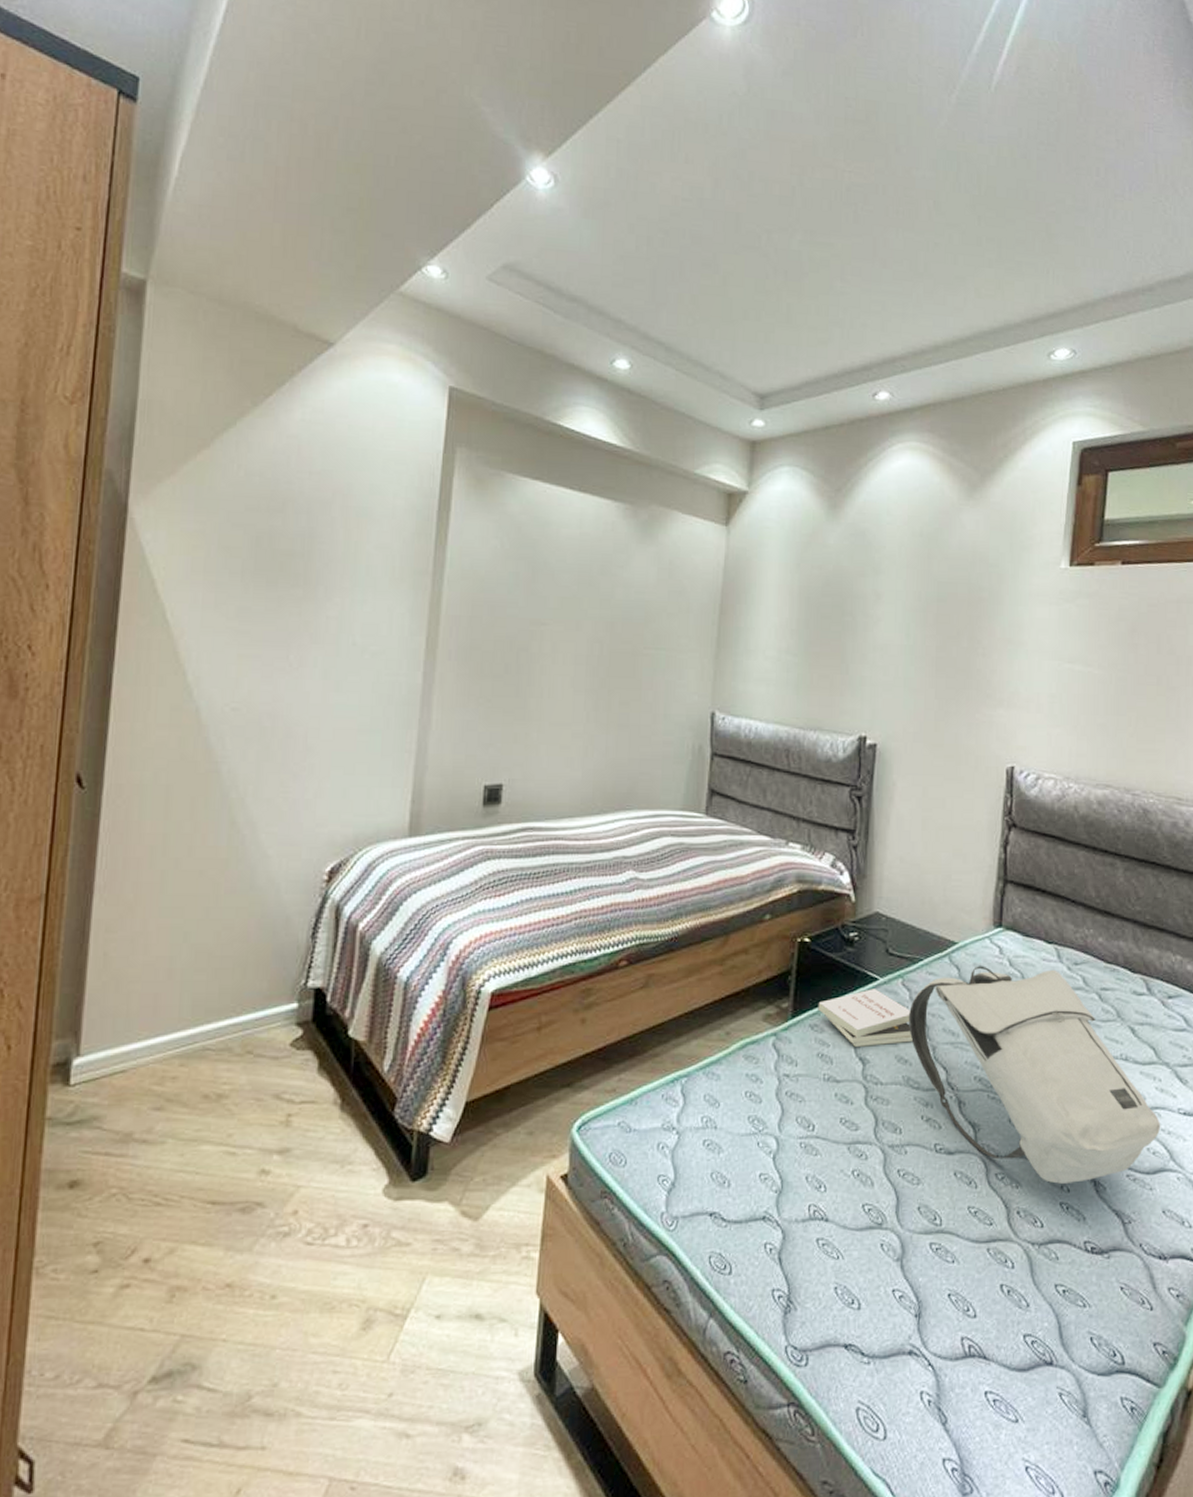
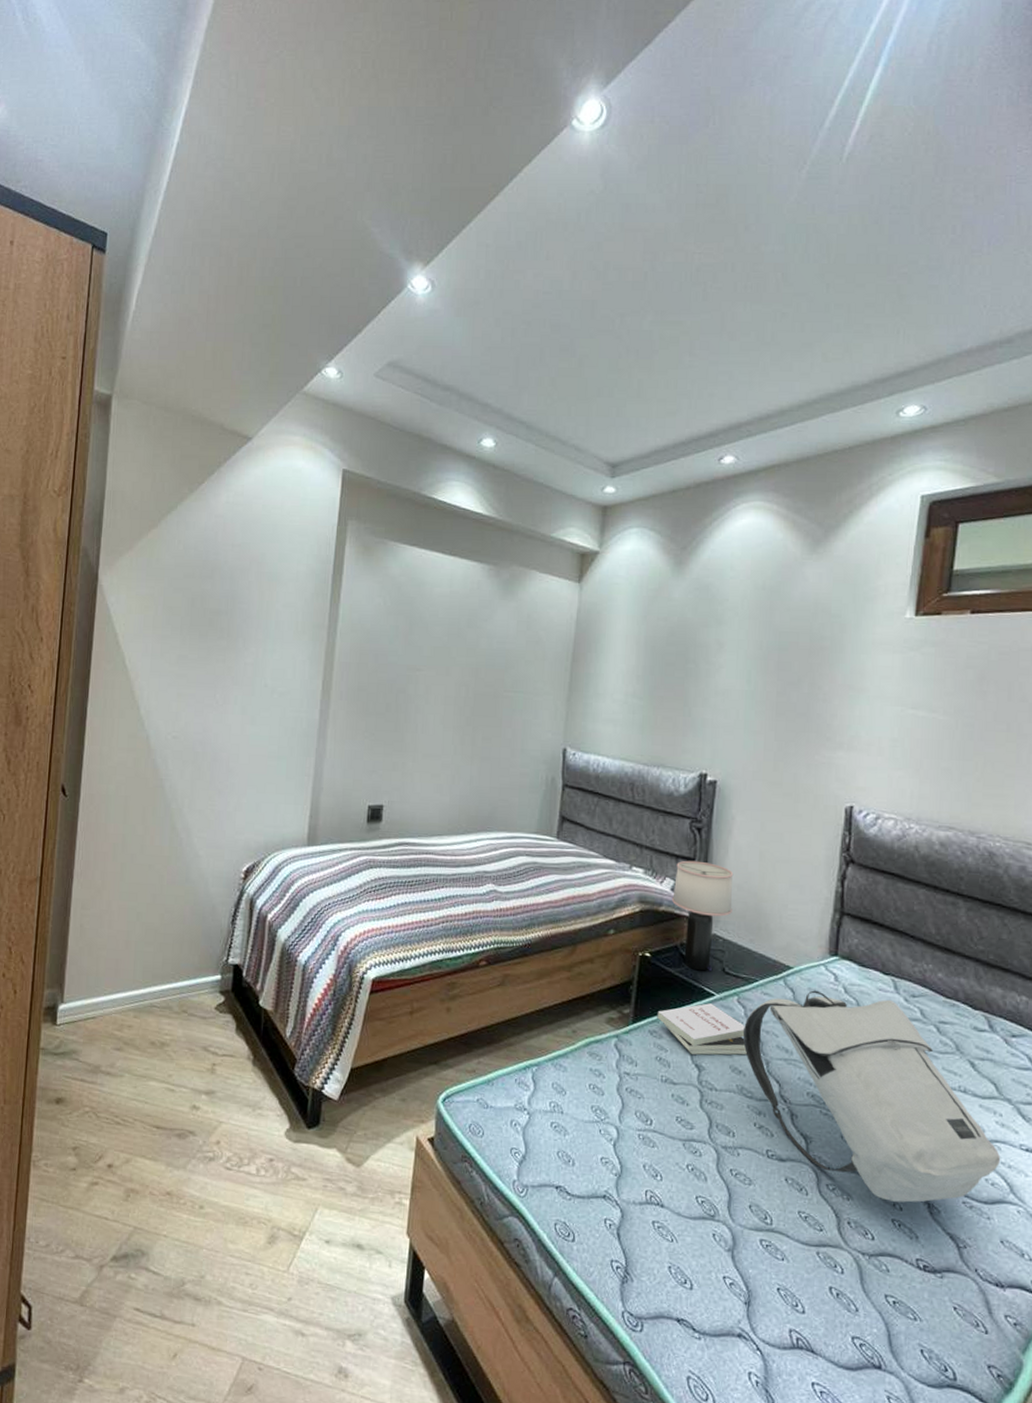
table lamp: none [831,832,896,954] -> present [671,860,734,972]

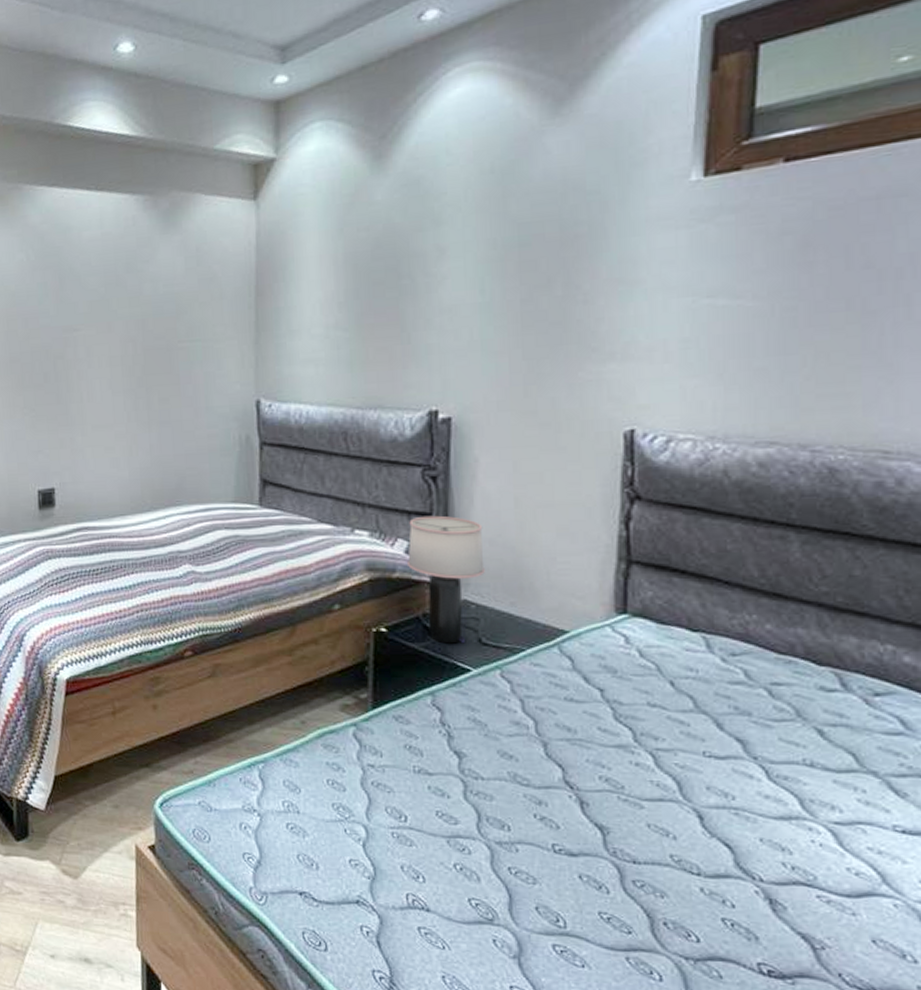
books: present [657,1003,747,1055] -> none [401,680,518,740]
backpack: present [742,990,1001,1203] -> none [510,656,867,899]

